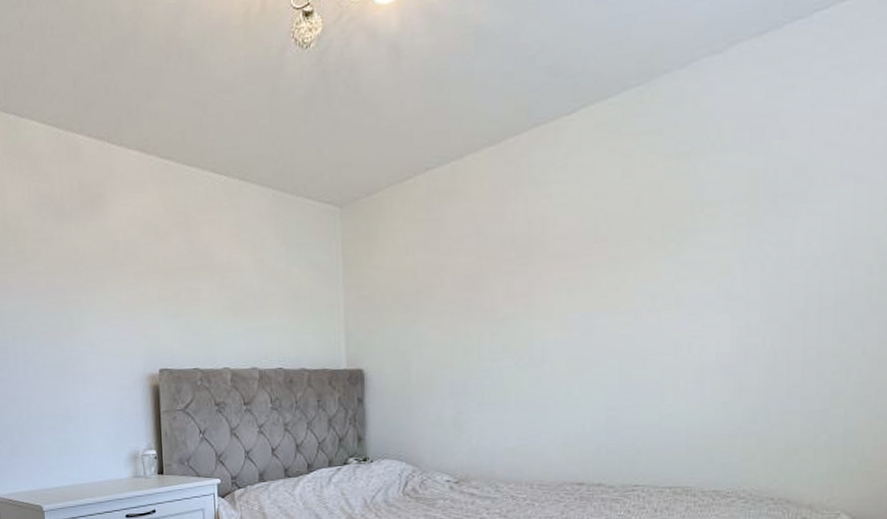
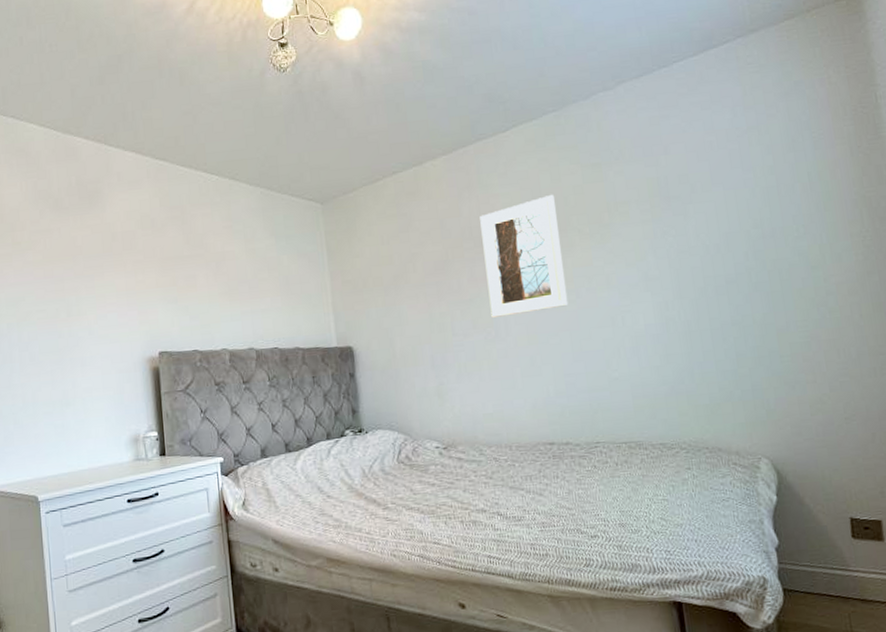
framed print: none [526,192,623,341] -> present [480,194,569,318]

